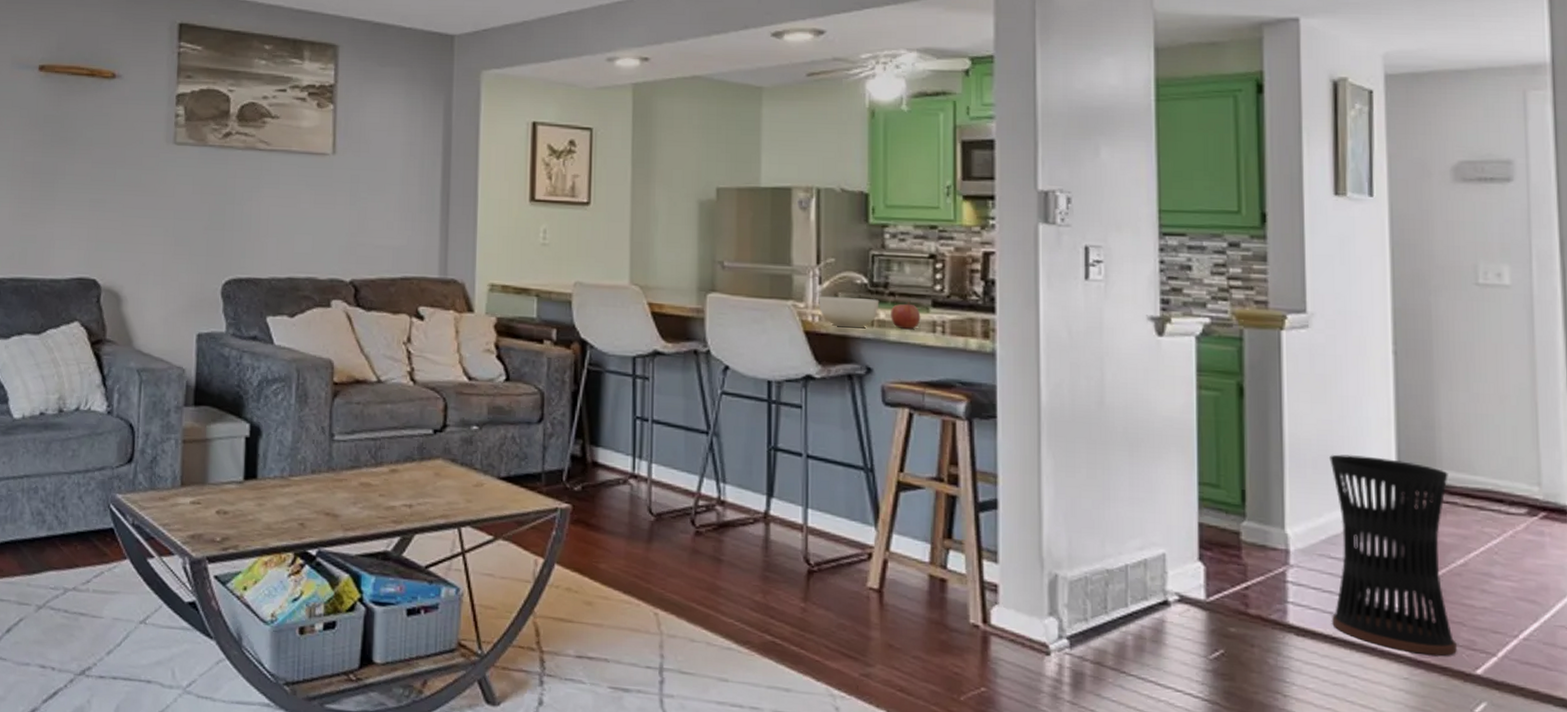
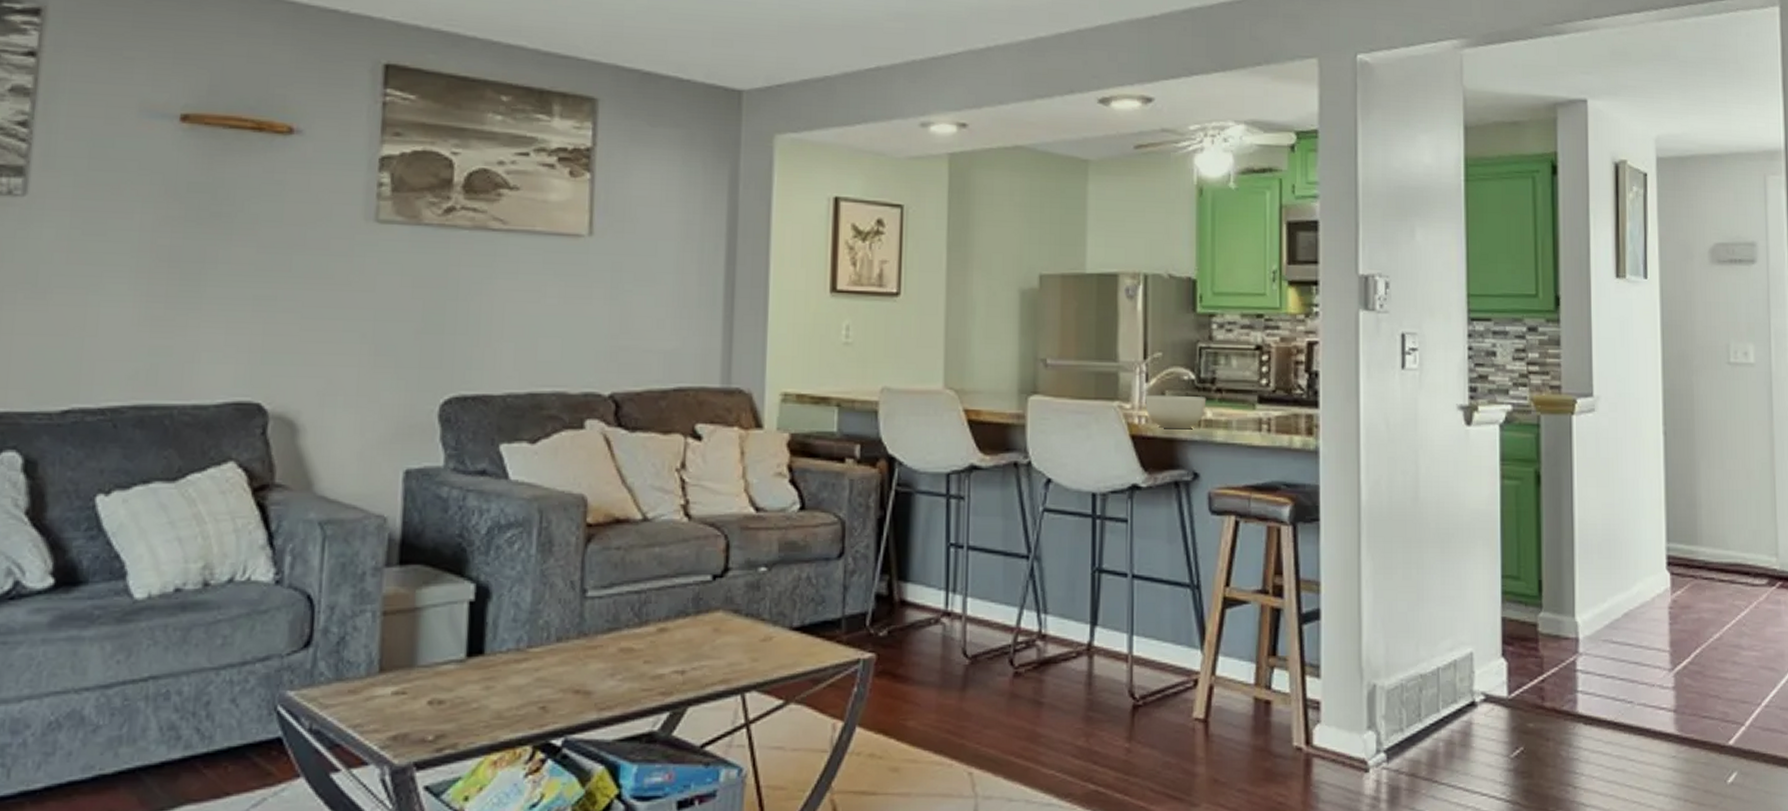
fruit: present [891,301,921,329] -> none [1218,397,1247,428]
umbrella stand: present [1329,454,1457,656] -> none [1612,538,1714,732]

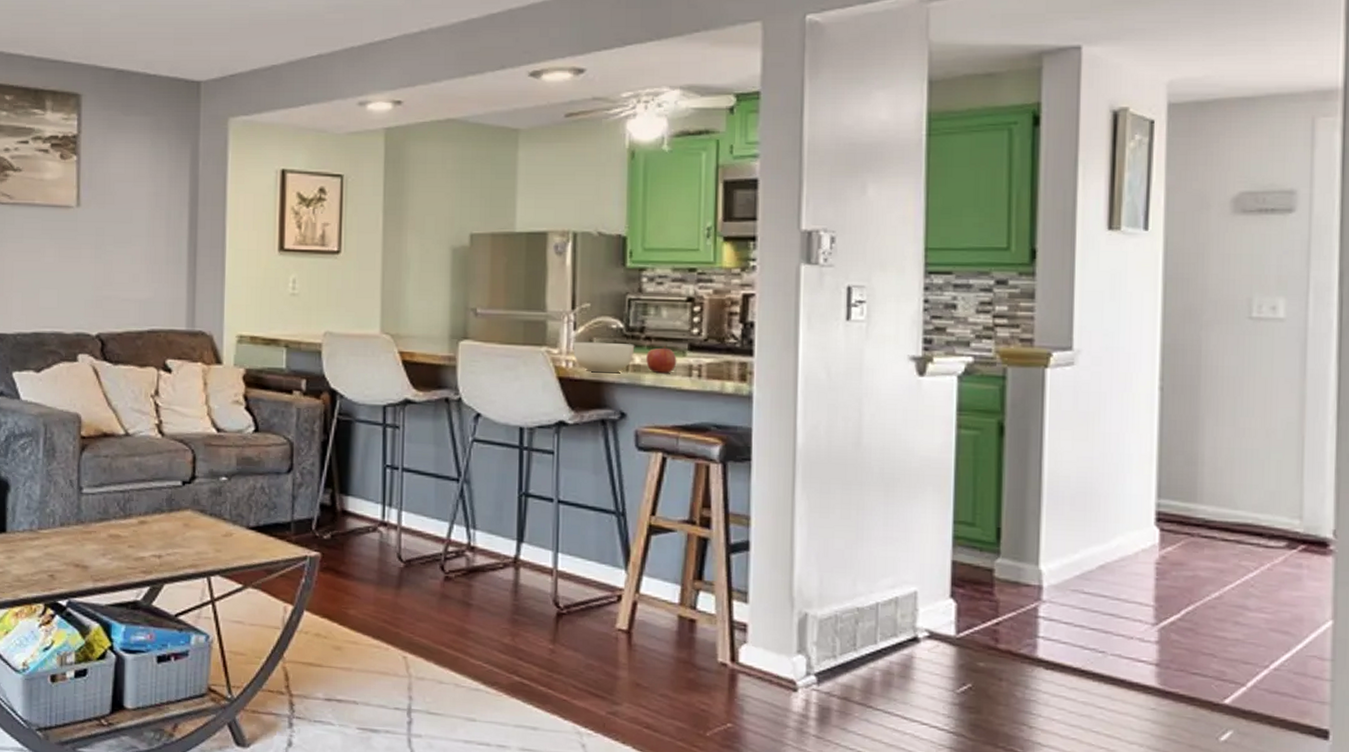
fruit: none [1218,397,1247,428] -> present [646,345,677,373]

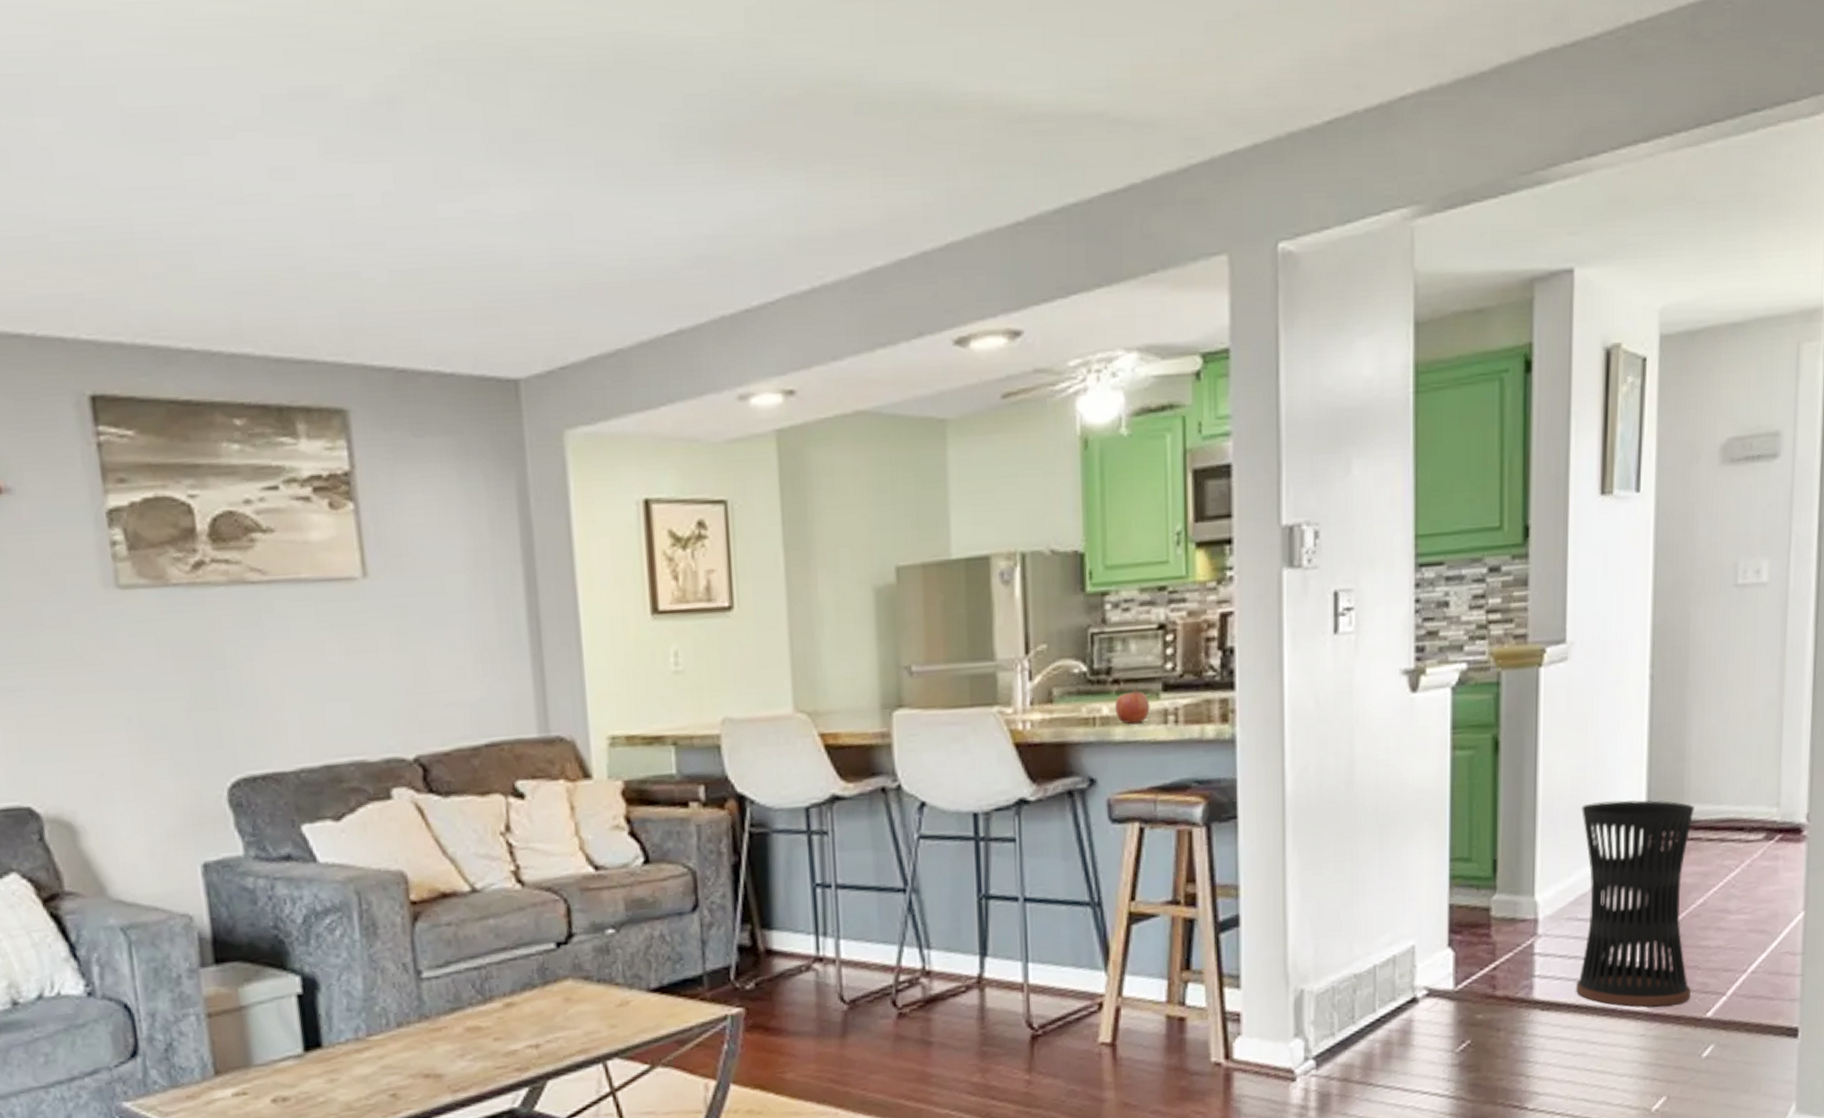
bowl: present [572,341,635,375] -> none [1028,691,1102,733]
umbrella stand: none [1081,491,1208,687] -> present [1575,800,1695,1007]

